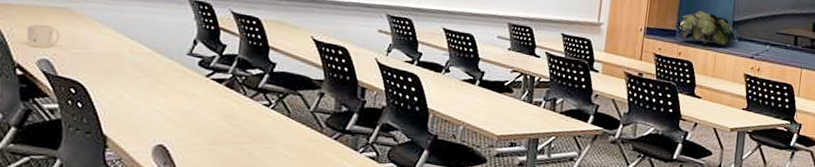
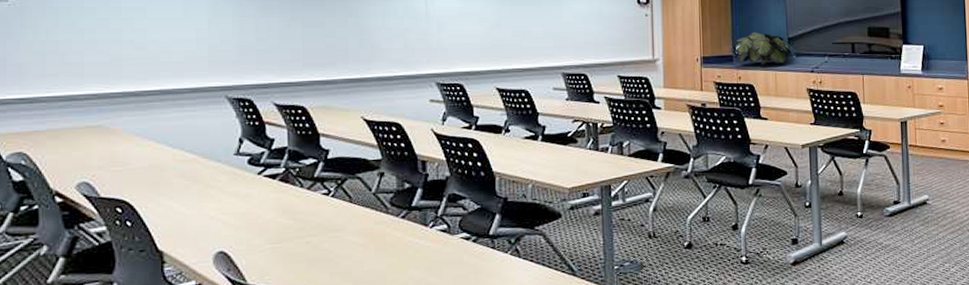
mug: present [26,24,61,49] -> none [59,146,98,172]

